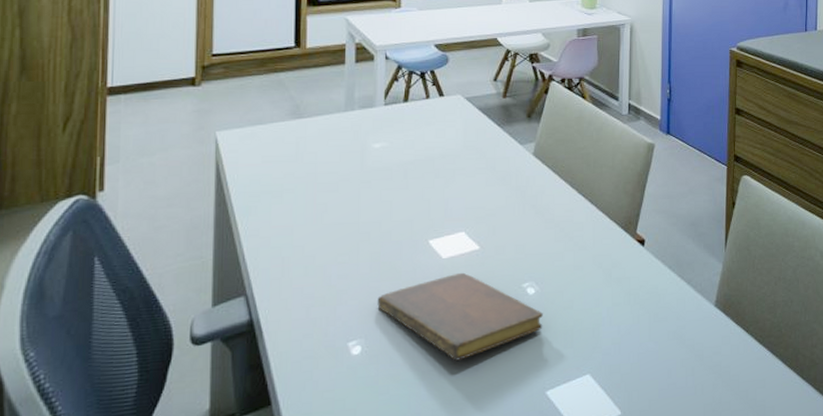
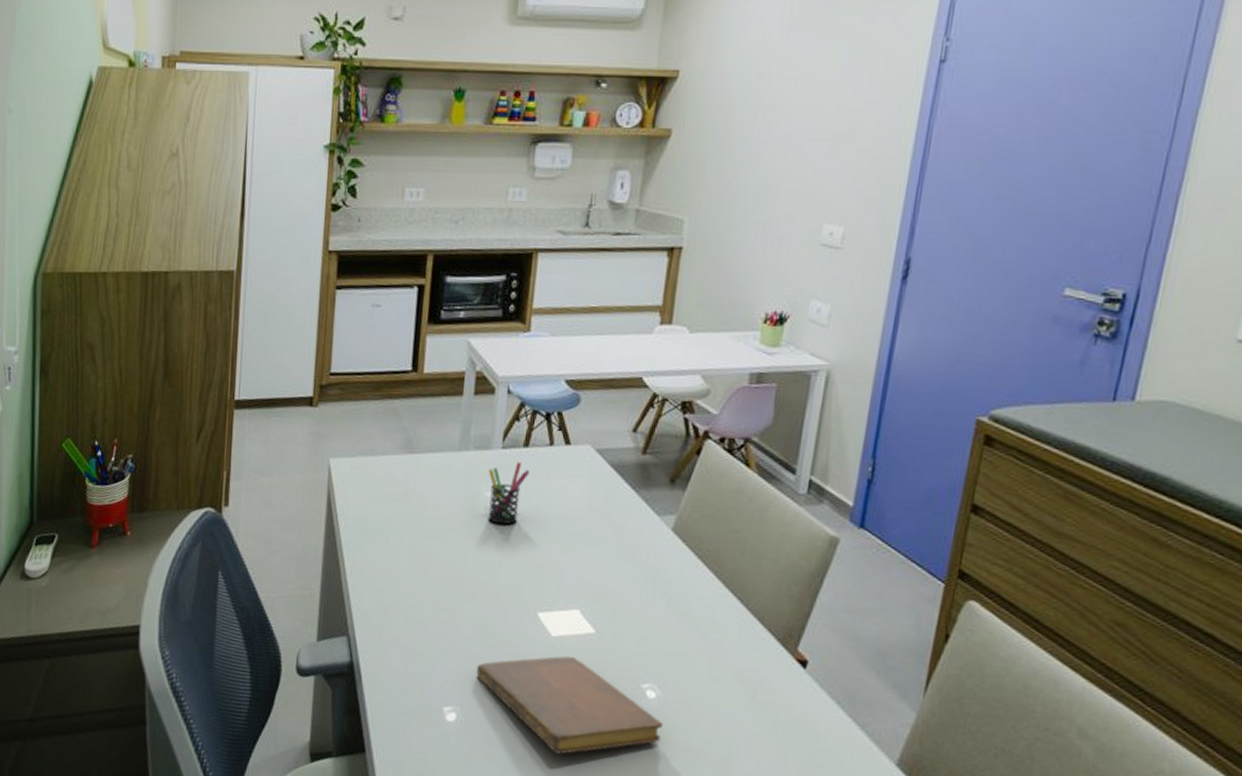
pen holder: none [374,115,411,170] -> present [488,461,530,525]

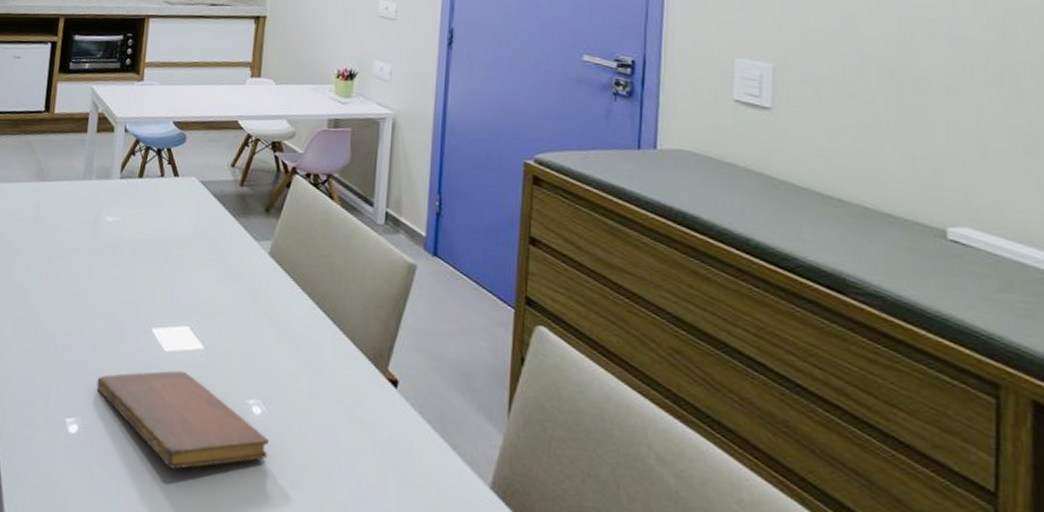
pen holder: present [488,461,530,525] -> none [108,190,144,247]

